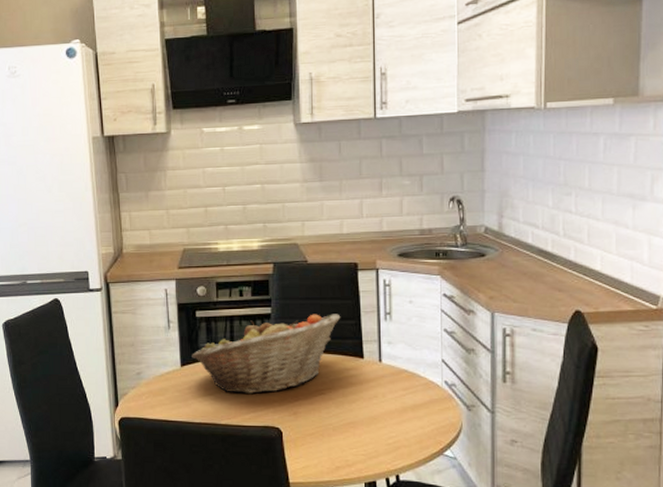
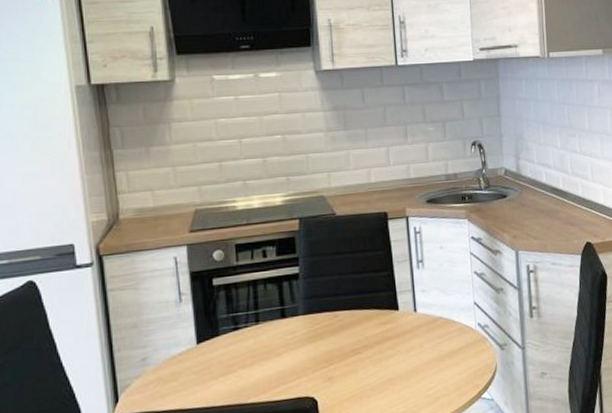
fruit basket: present [192,314,341,394] -> none [209,266,373,367]

